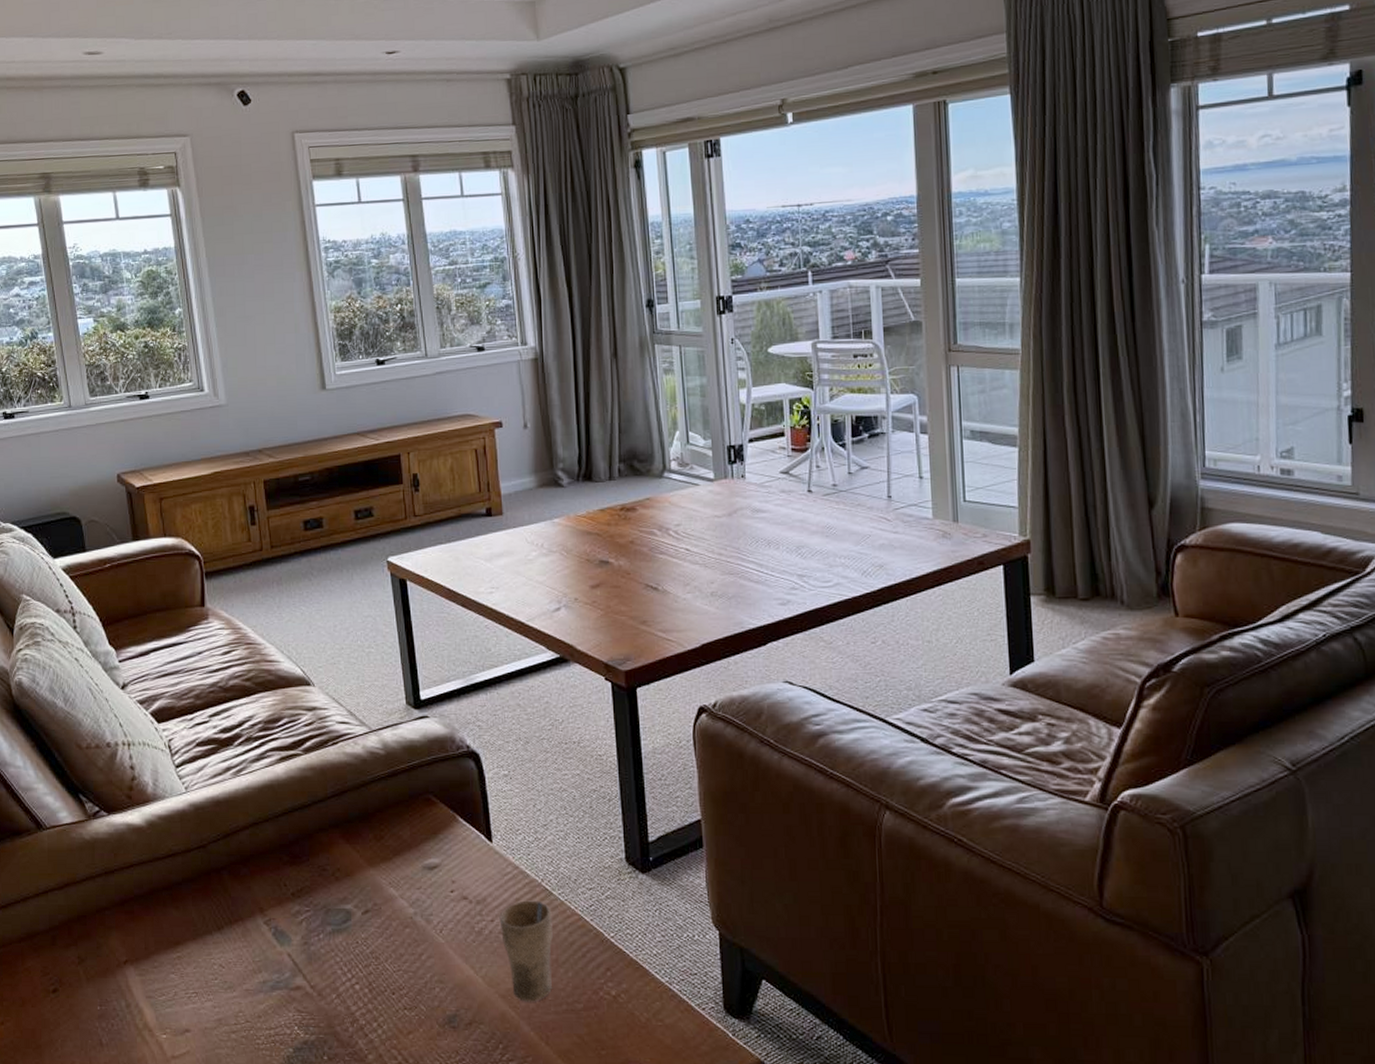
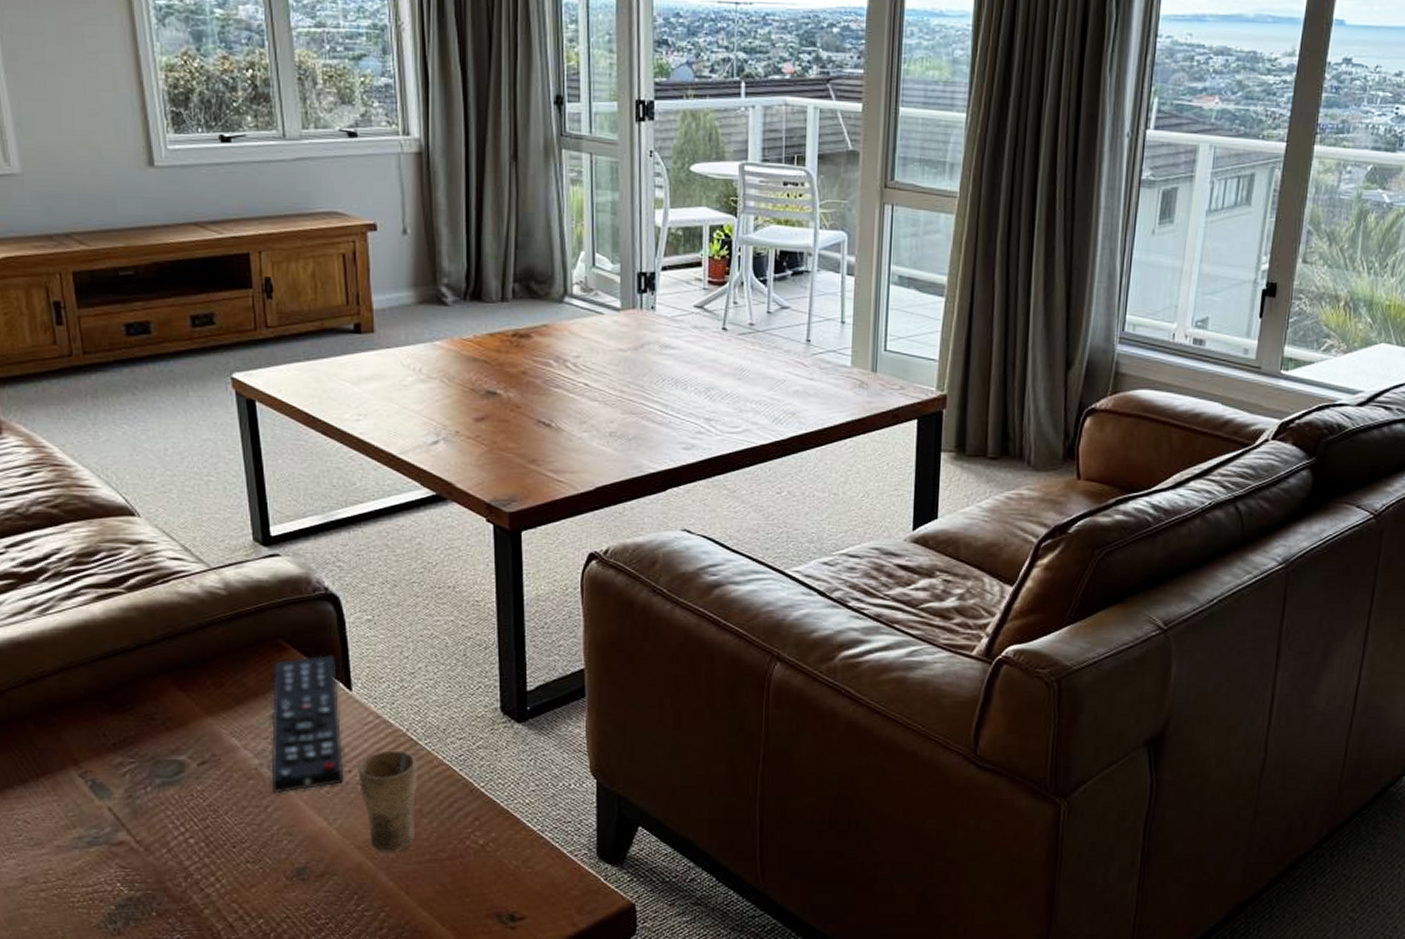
remote control: none [424,807,488,942] -> present [271,654,344,794]

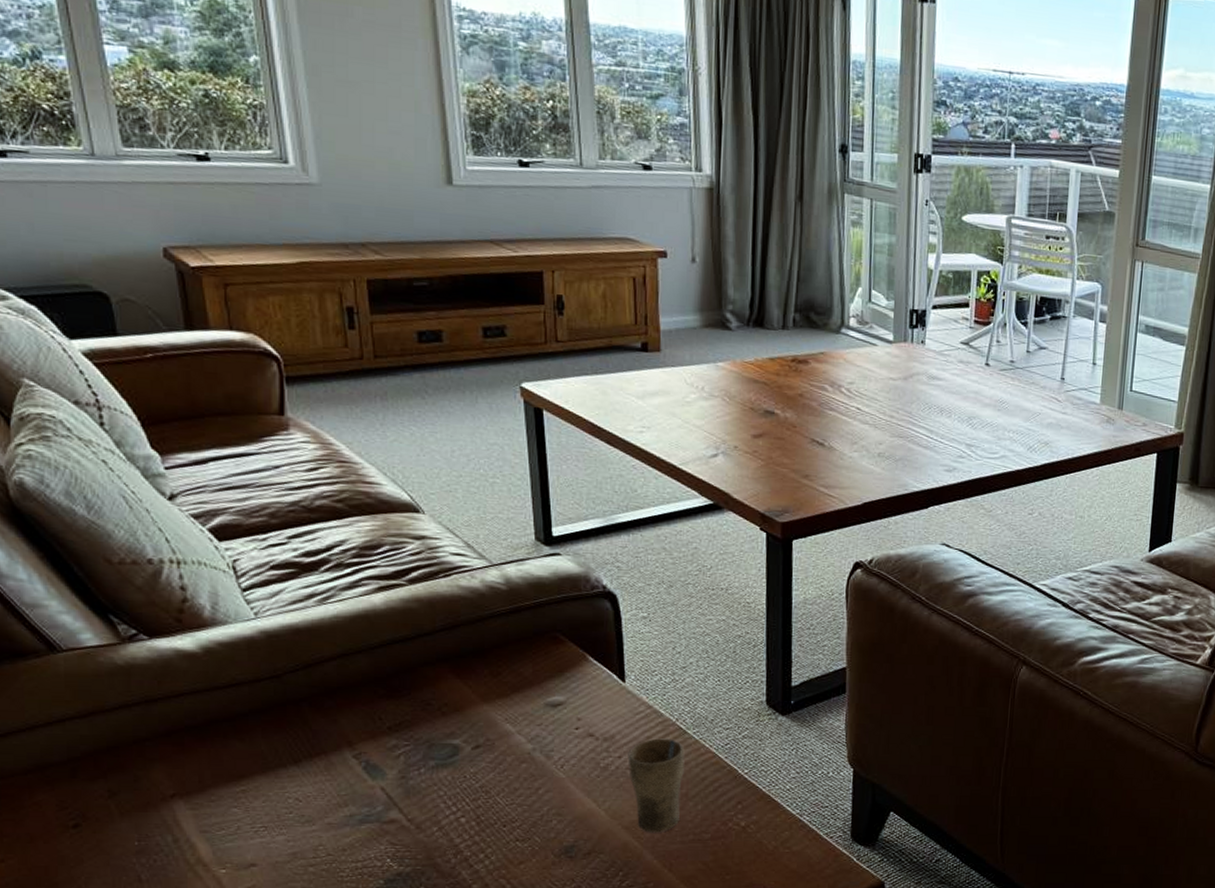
remote control: present [271,654,344,794] -> none [543,648,615,777]

